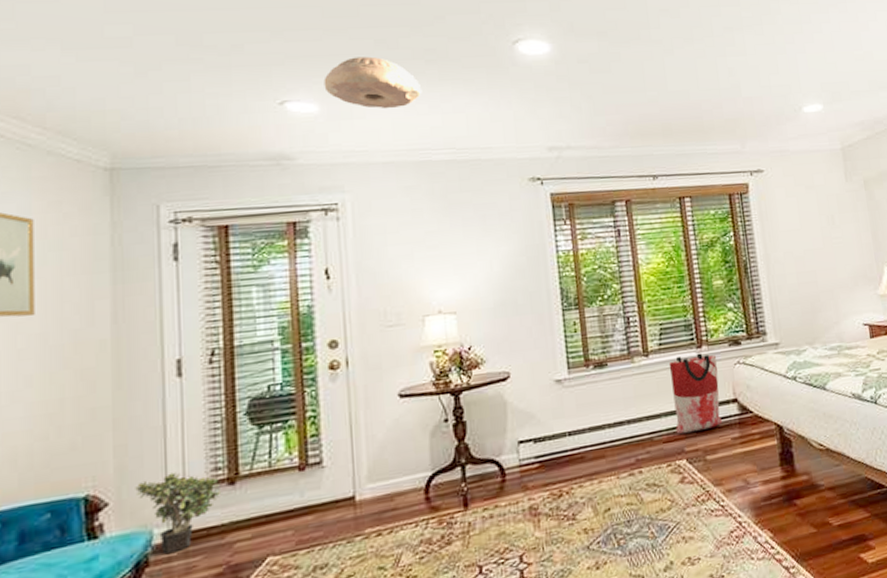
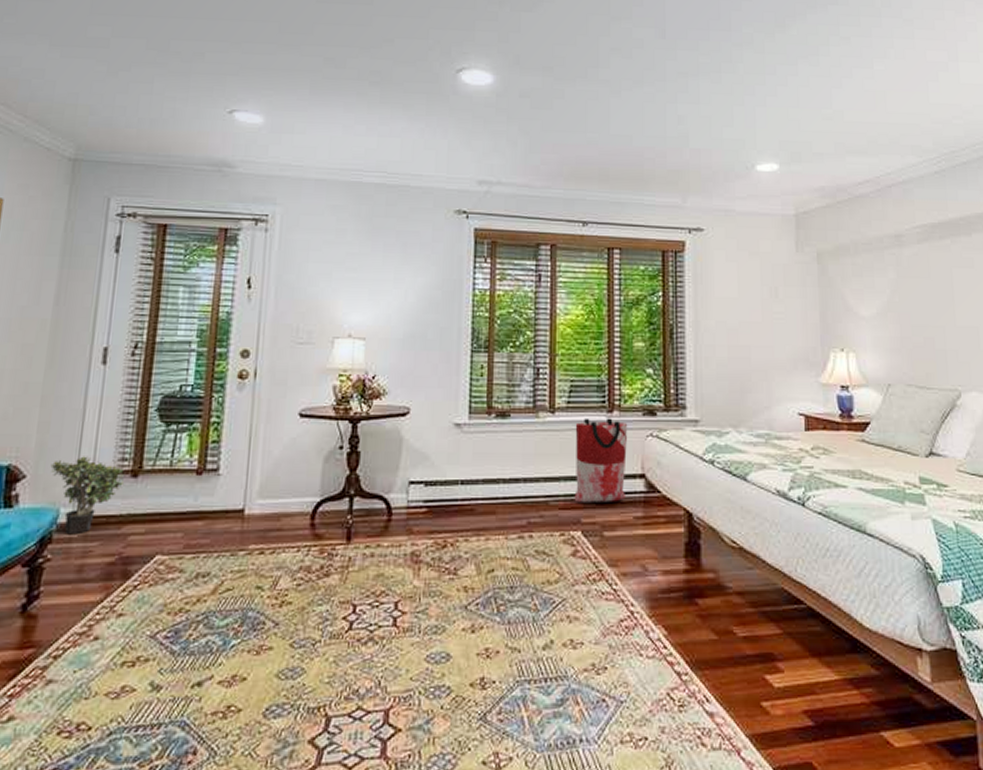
ceiling light: present [323,56,423,109] -> none [271,73,363,127]

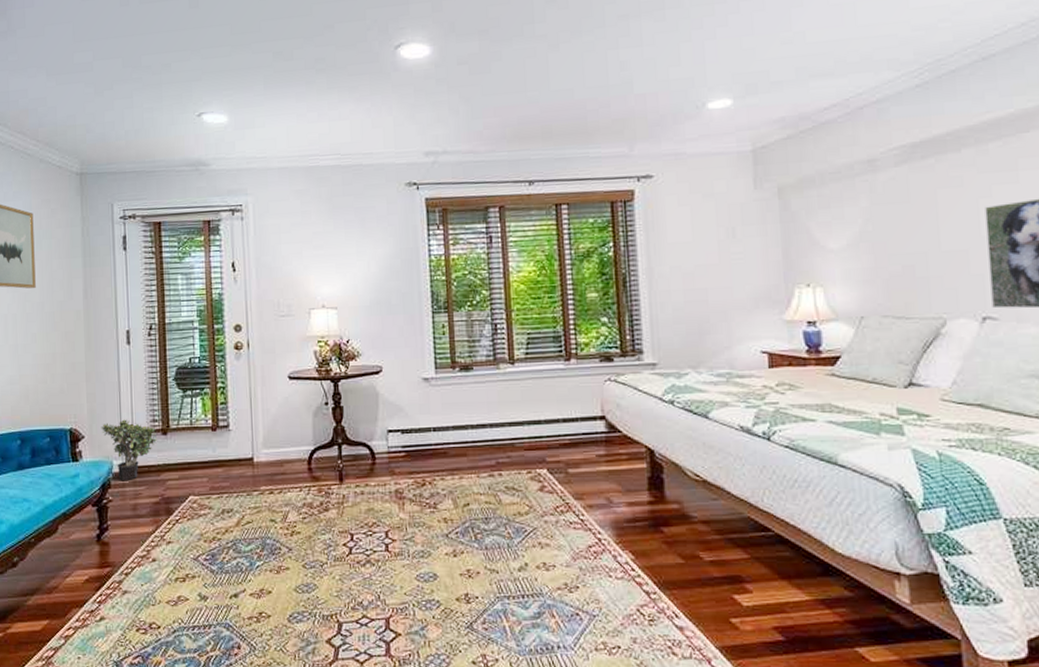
bag: present [574,418,628,504] -> none [534,366,587,445]

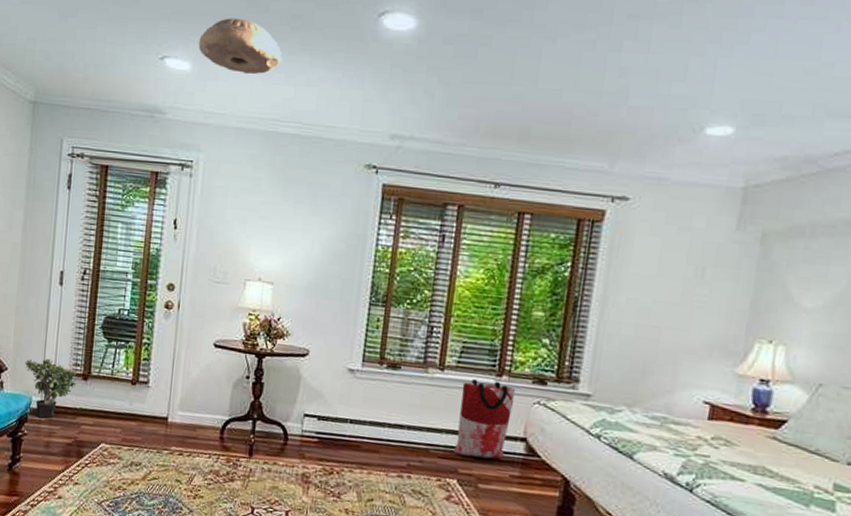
ceiling light: none [232,68,313,118] -> present [198,18,282,75]
bag: none [534,366,587,445] -> present [453,379,516,460]

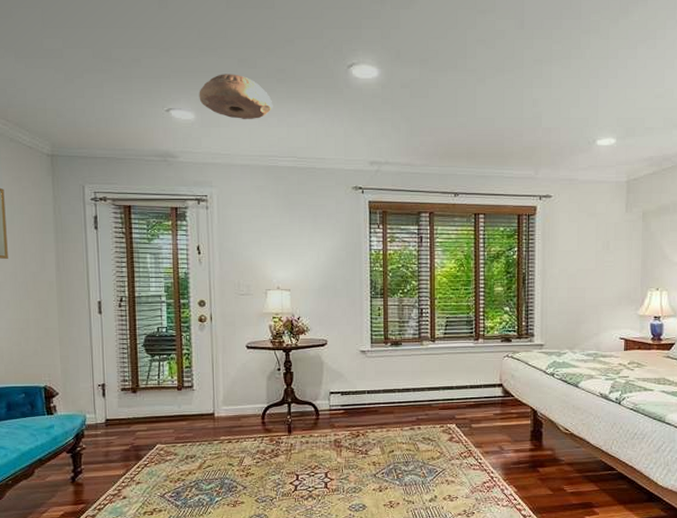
potted plant: present [24,358,77,419] -> none [74,379,127,432]
bag: present [453,379,516,460] -> none [450,344,490,405]

